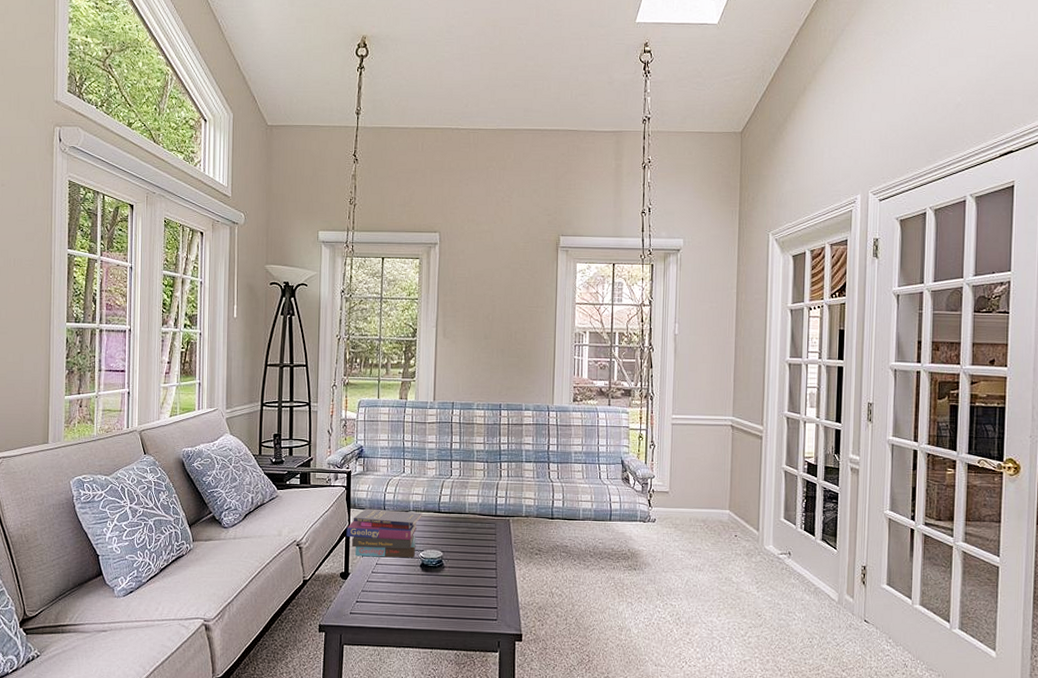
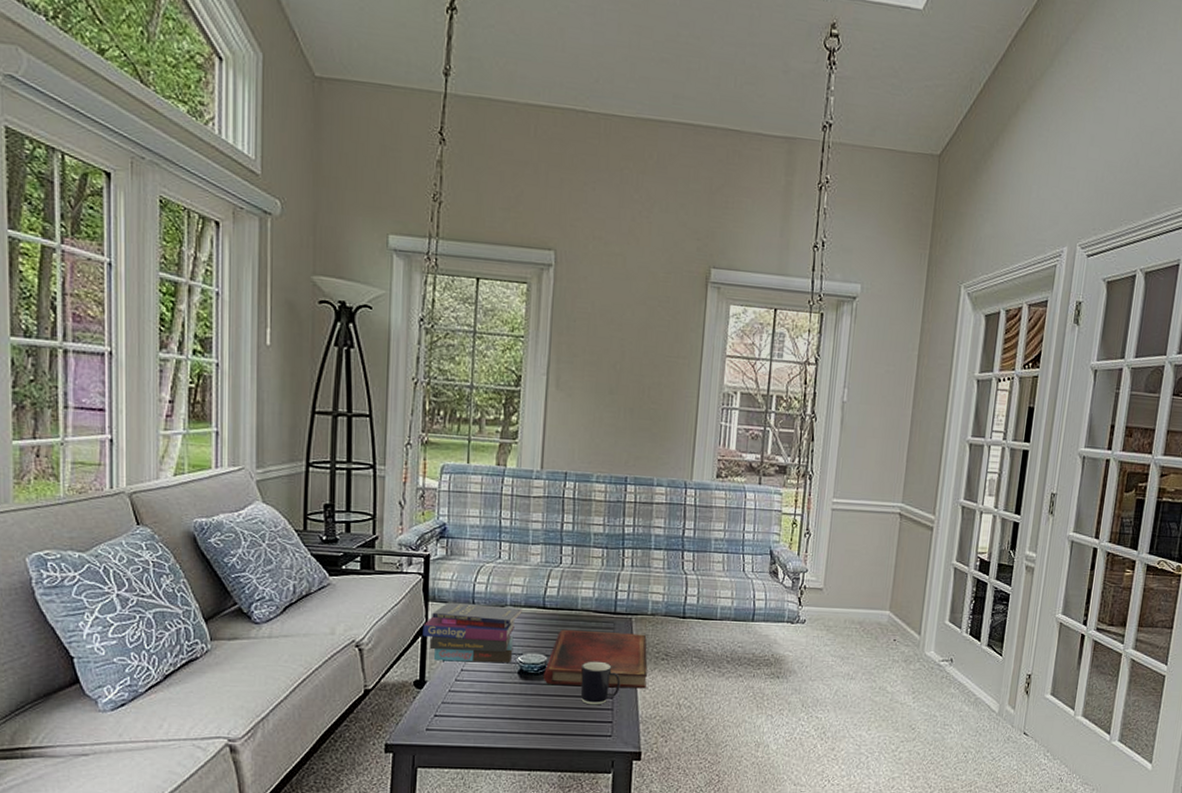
diary: none [440,529,524,580] -> present [542,629,648,689]
mug: none [470,556,503,594] -> present [580,661,621,705]

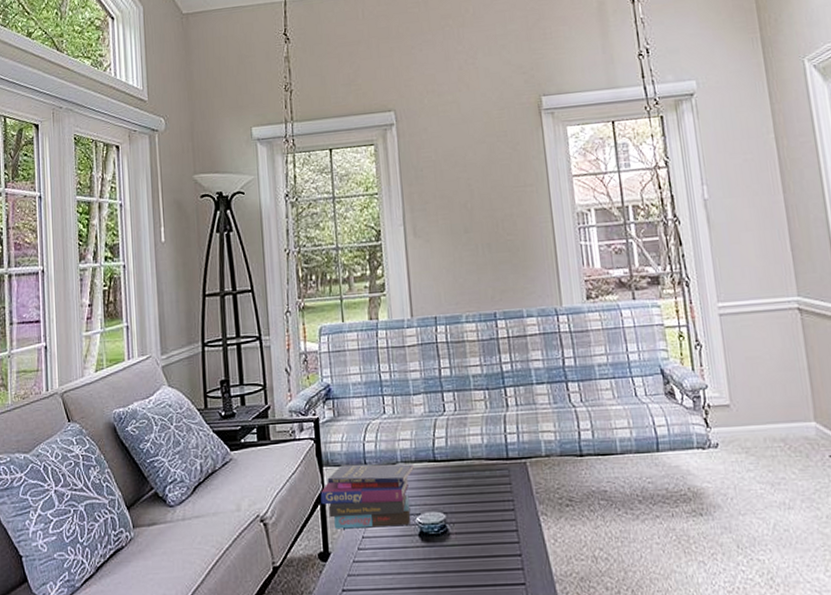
diary: present [542,629,648,689] -> none [444,479,555,545]
mug: present [580,661,621,705] -> none [481,514,527,566]

